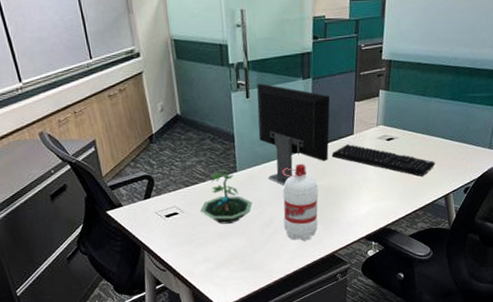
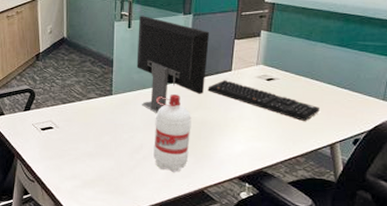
terrarium: present [199,168,252,224] -> none [73,90,124,144]

